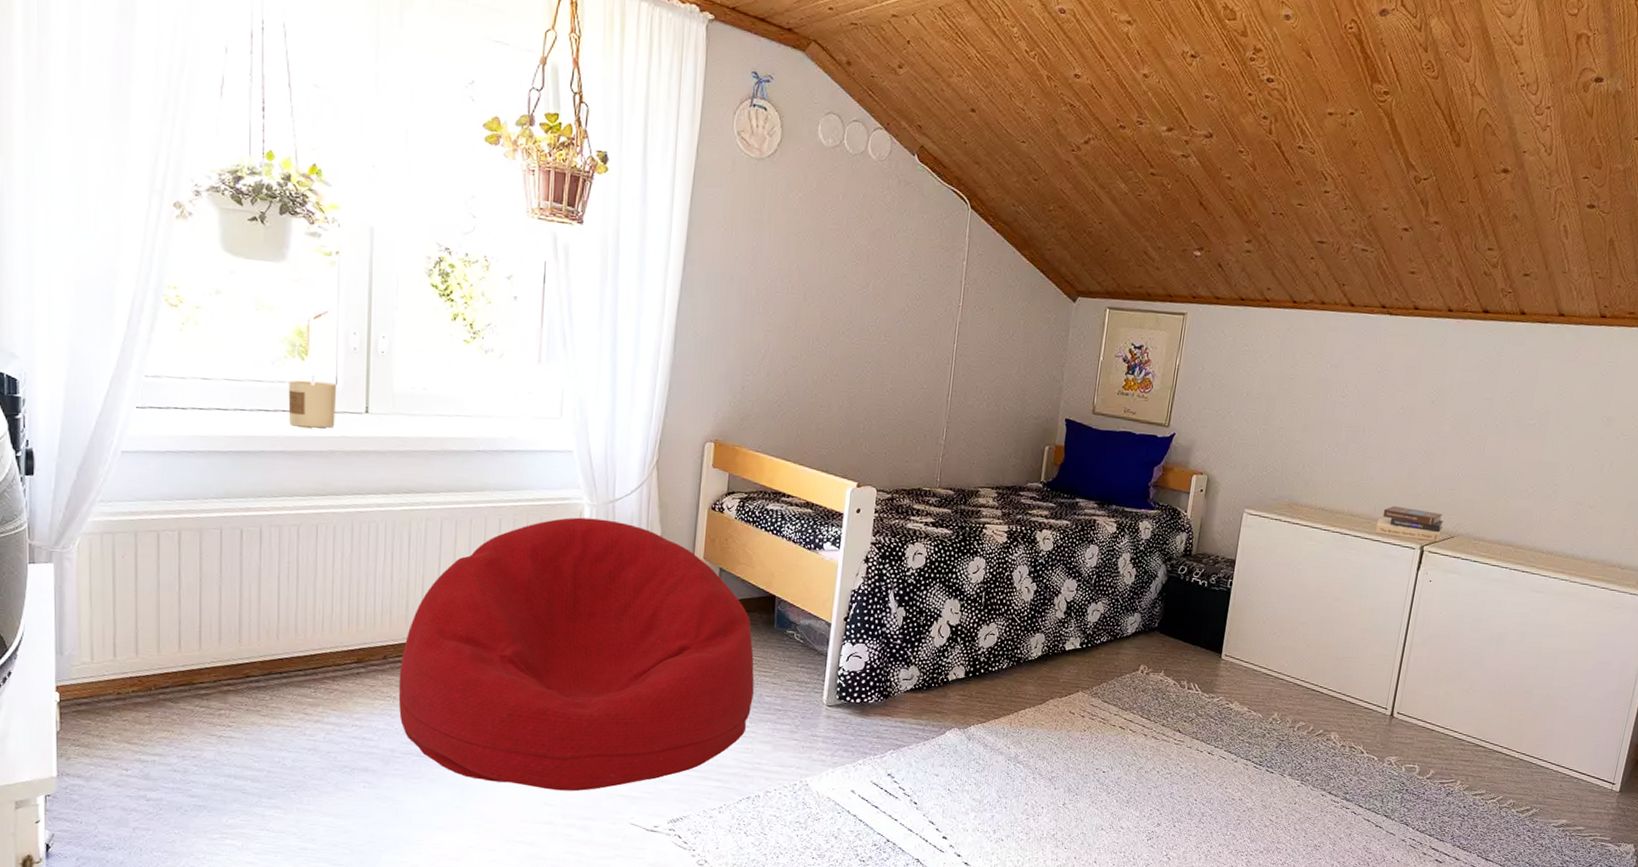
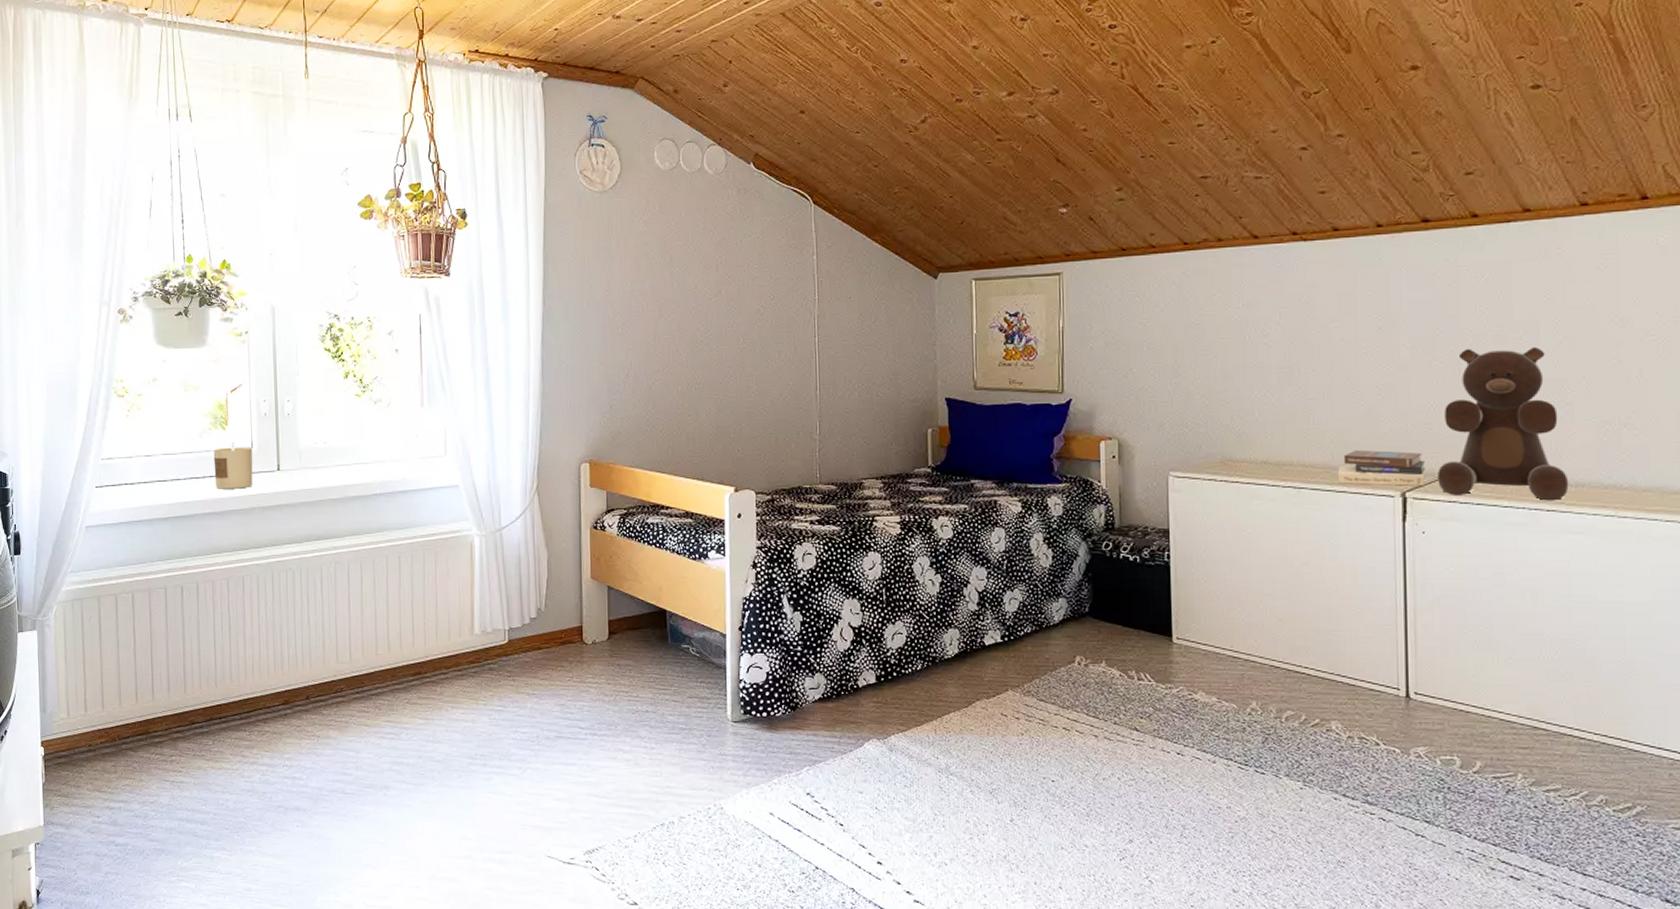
beanbag: present [398,517,754,792] -> none [321,548,655,824]
teddy bear: none [1449,428,1549,564] -> present [1438,346,1569,501]

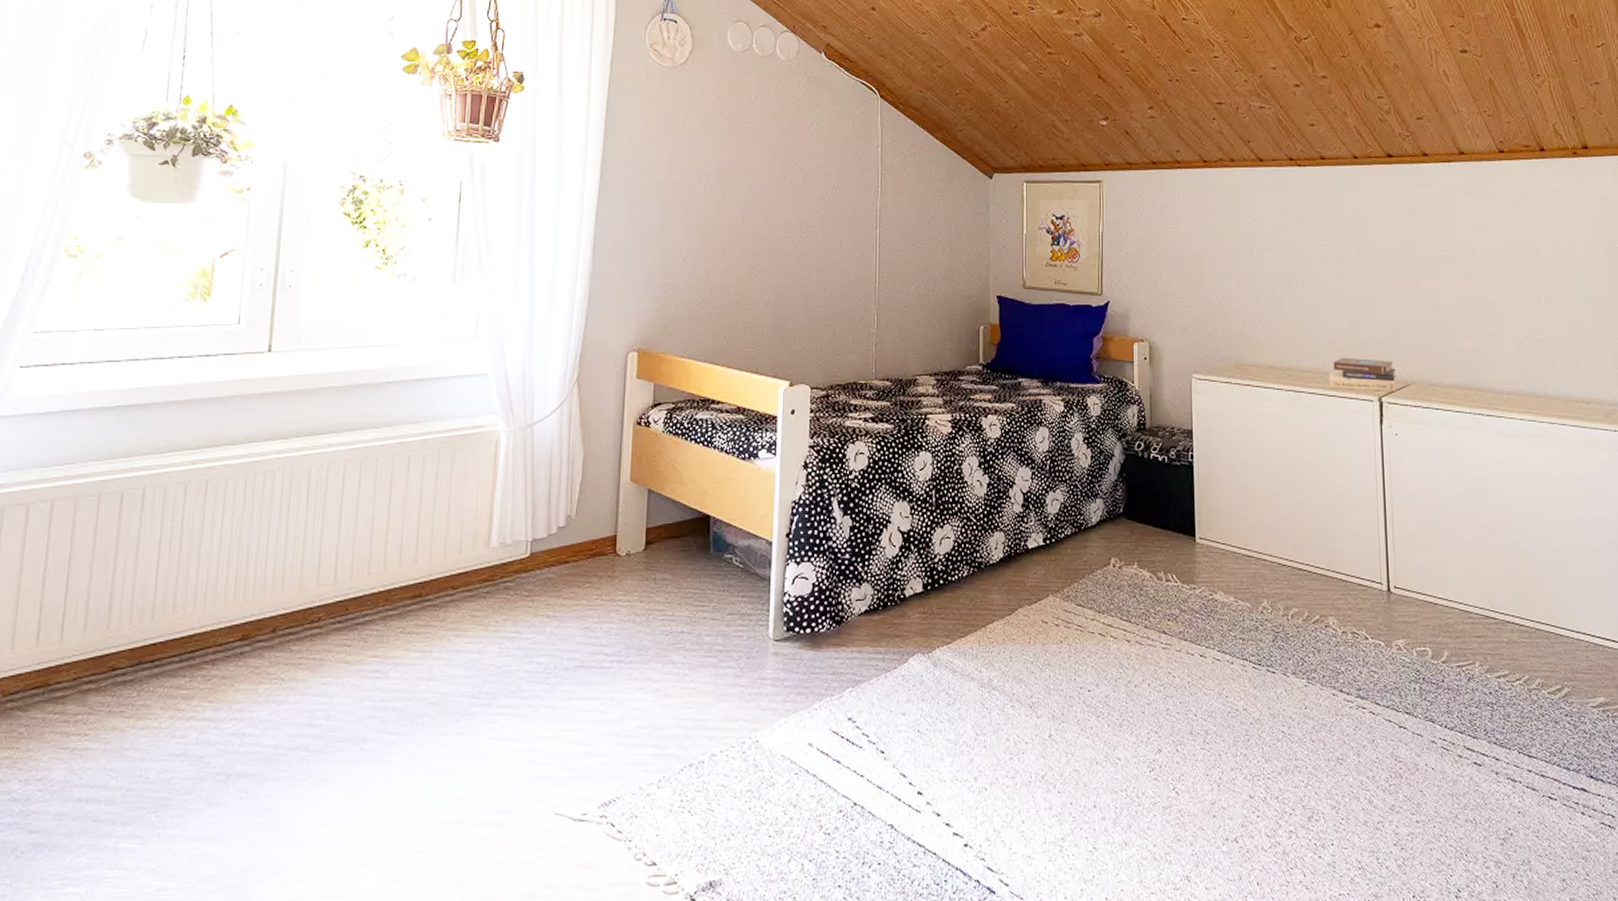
candle: present [213,441,253,489] -> none [185,315,240,373]
teddy bear: present [1438,346,1569,501] -> none [1405,269,1502,407]

